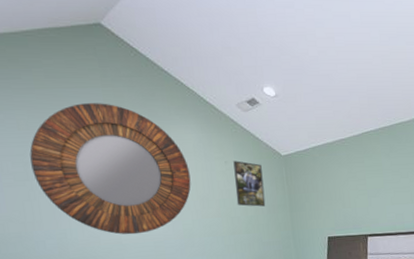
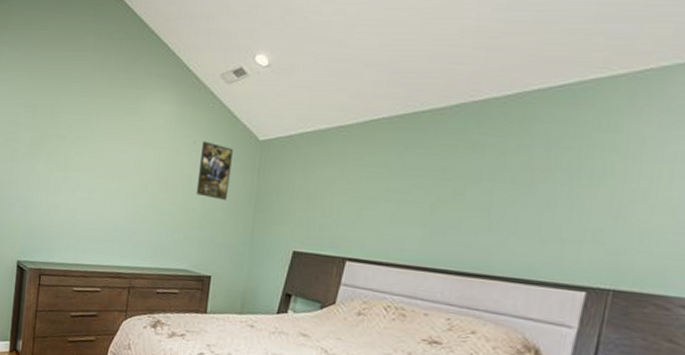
home mirror: present [29,103,191,235] -> none [20,67,156,211]

